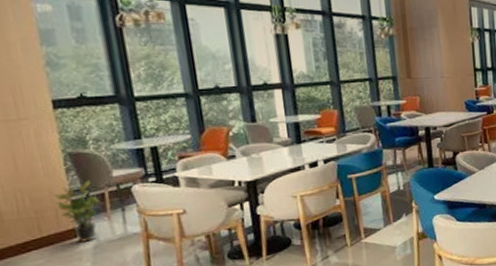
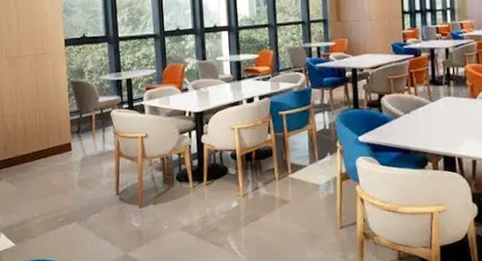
potted plant: present [55,180,101,243] -> none [60,104,89,155]

